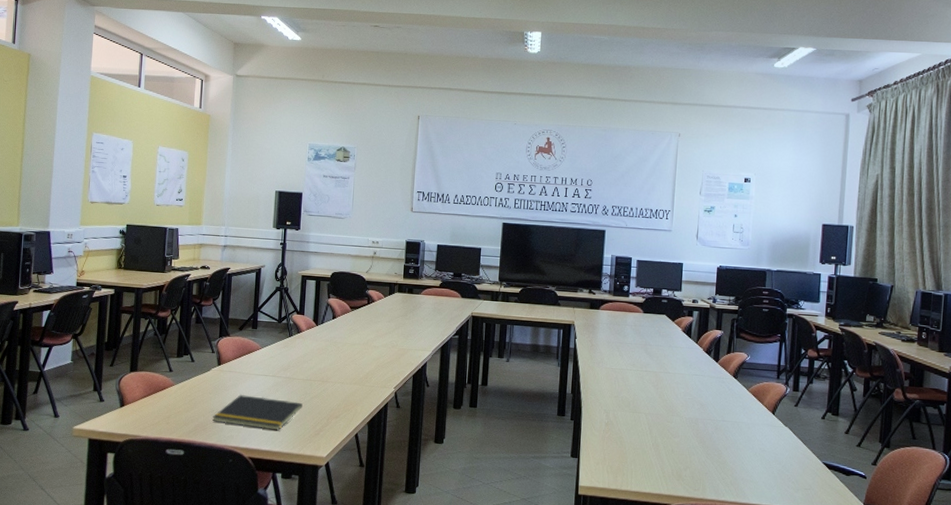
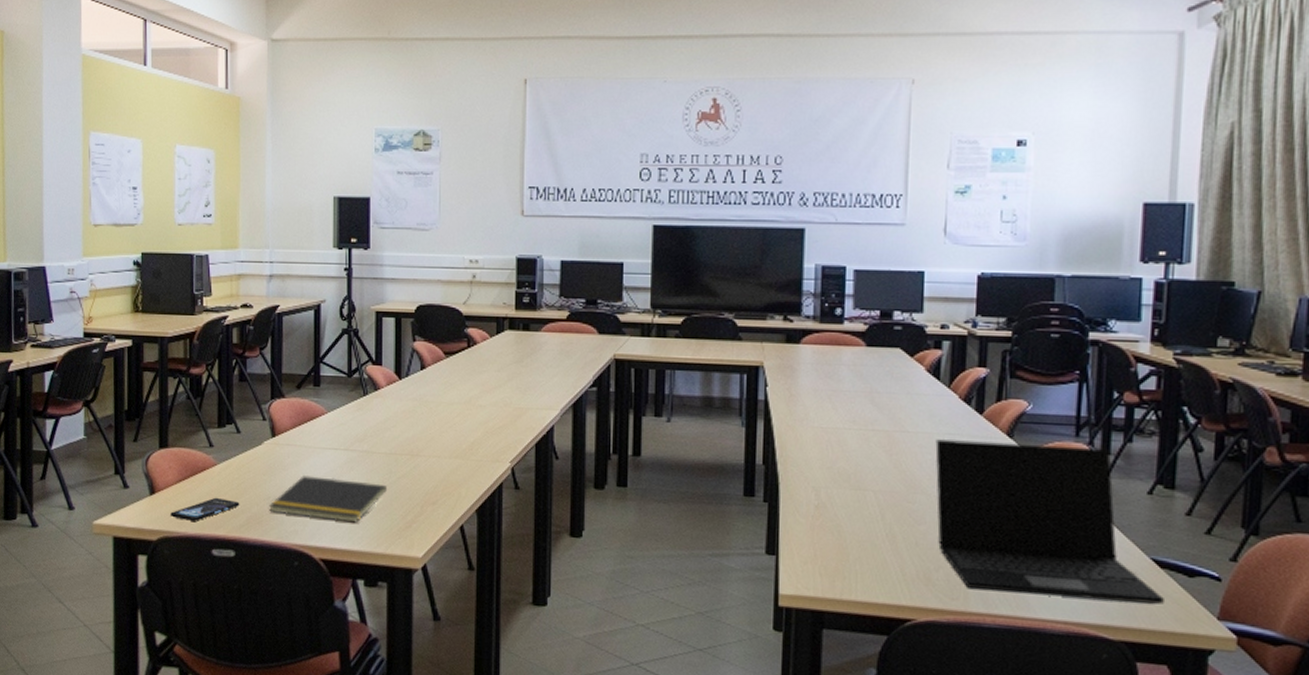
smartphone: none [135,410,190,428] -> present [170,497,240,521]
laptop: none [686,378,831,494] -> present [935,439,1164,604]

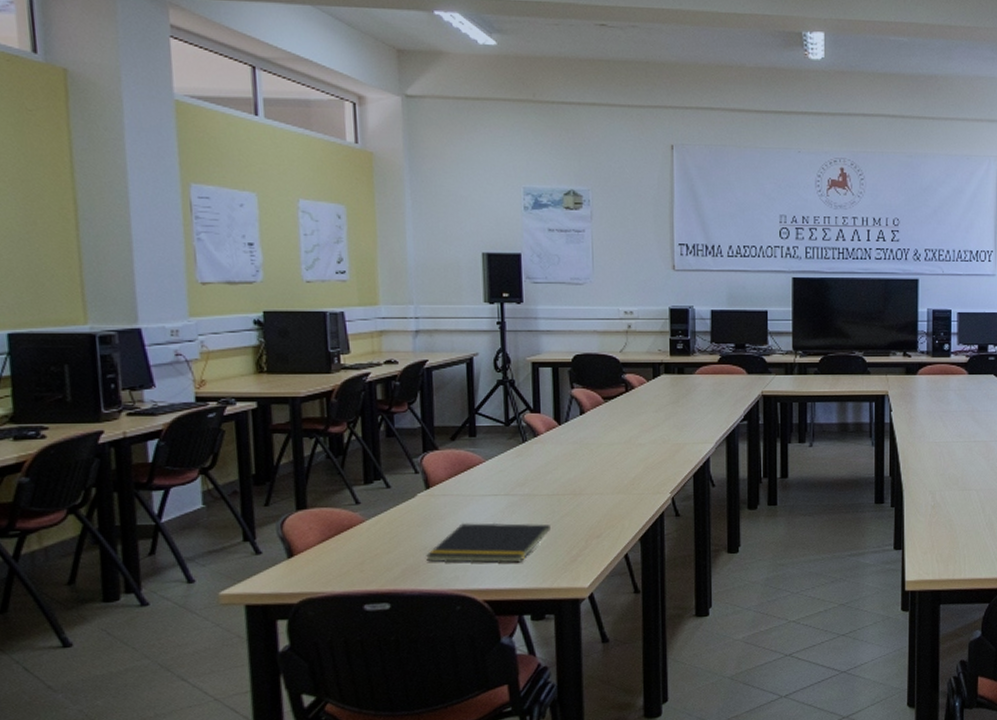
smartphone: present [170,497,240,521] -> none [313,553,394,580]

